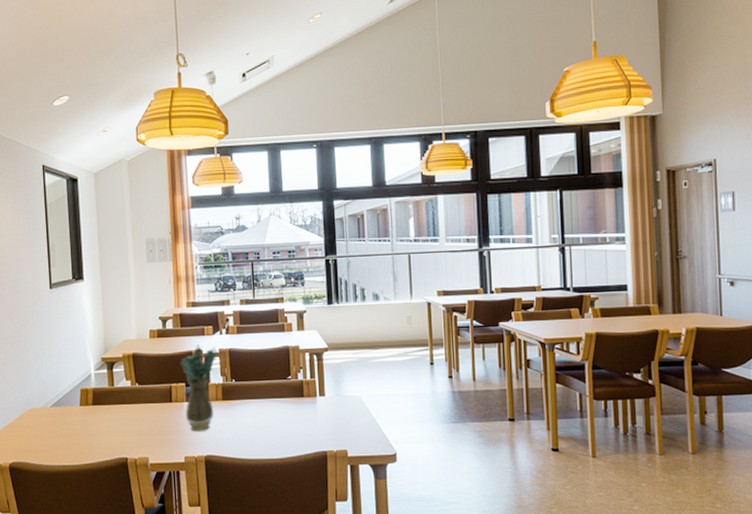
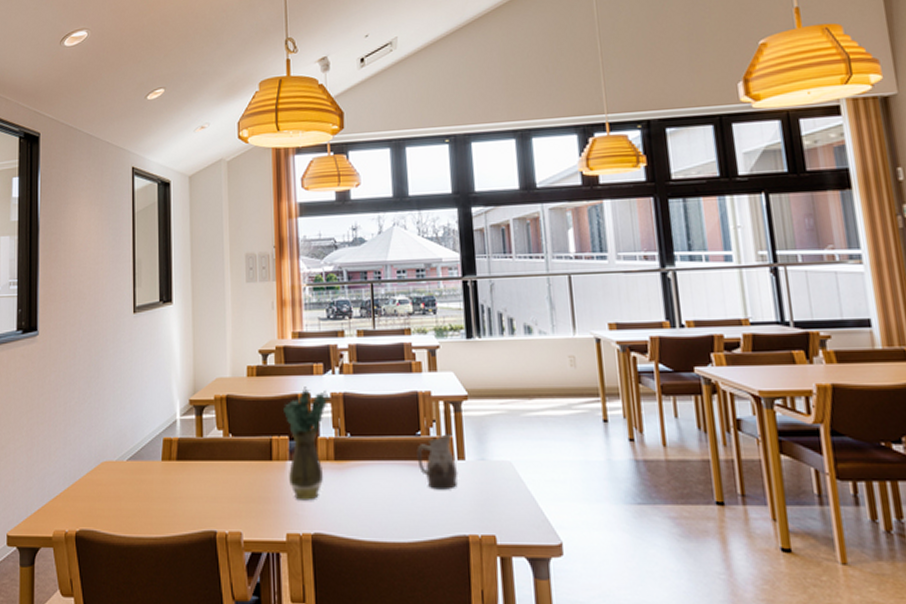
pitcher: none [287,377,320,419] -> present [416,434,458,490]

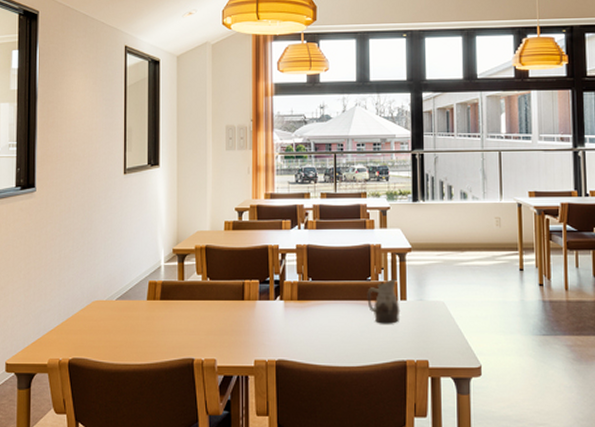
vase: present [282,386,330,501] -> none [254,239,295,333]

